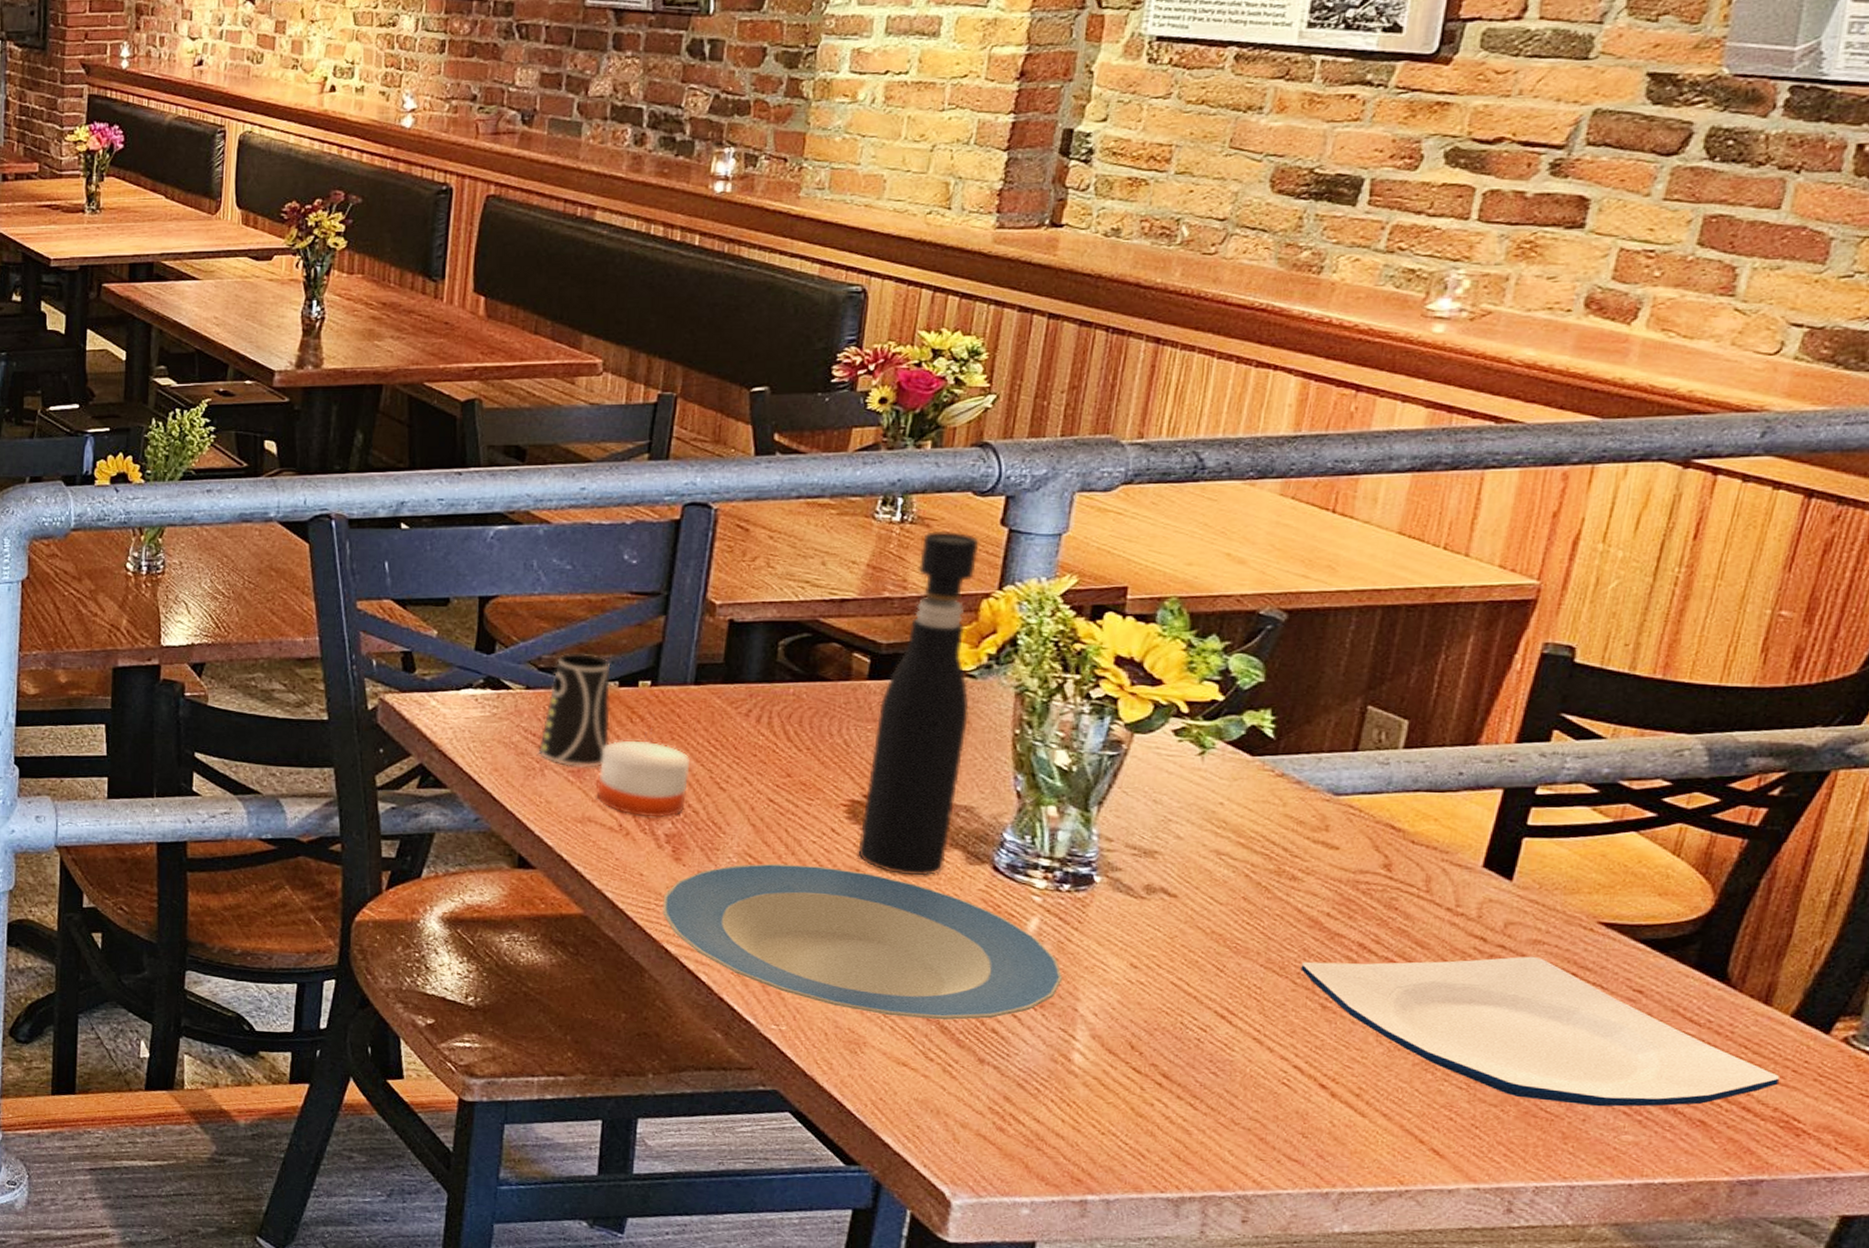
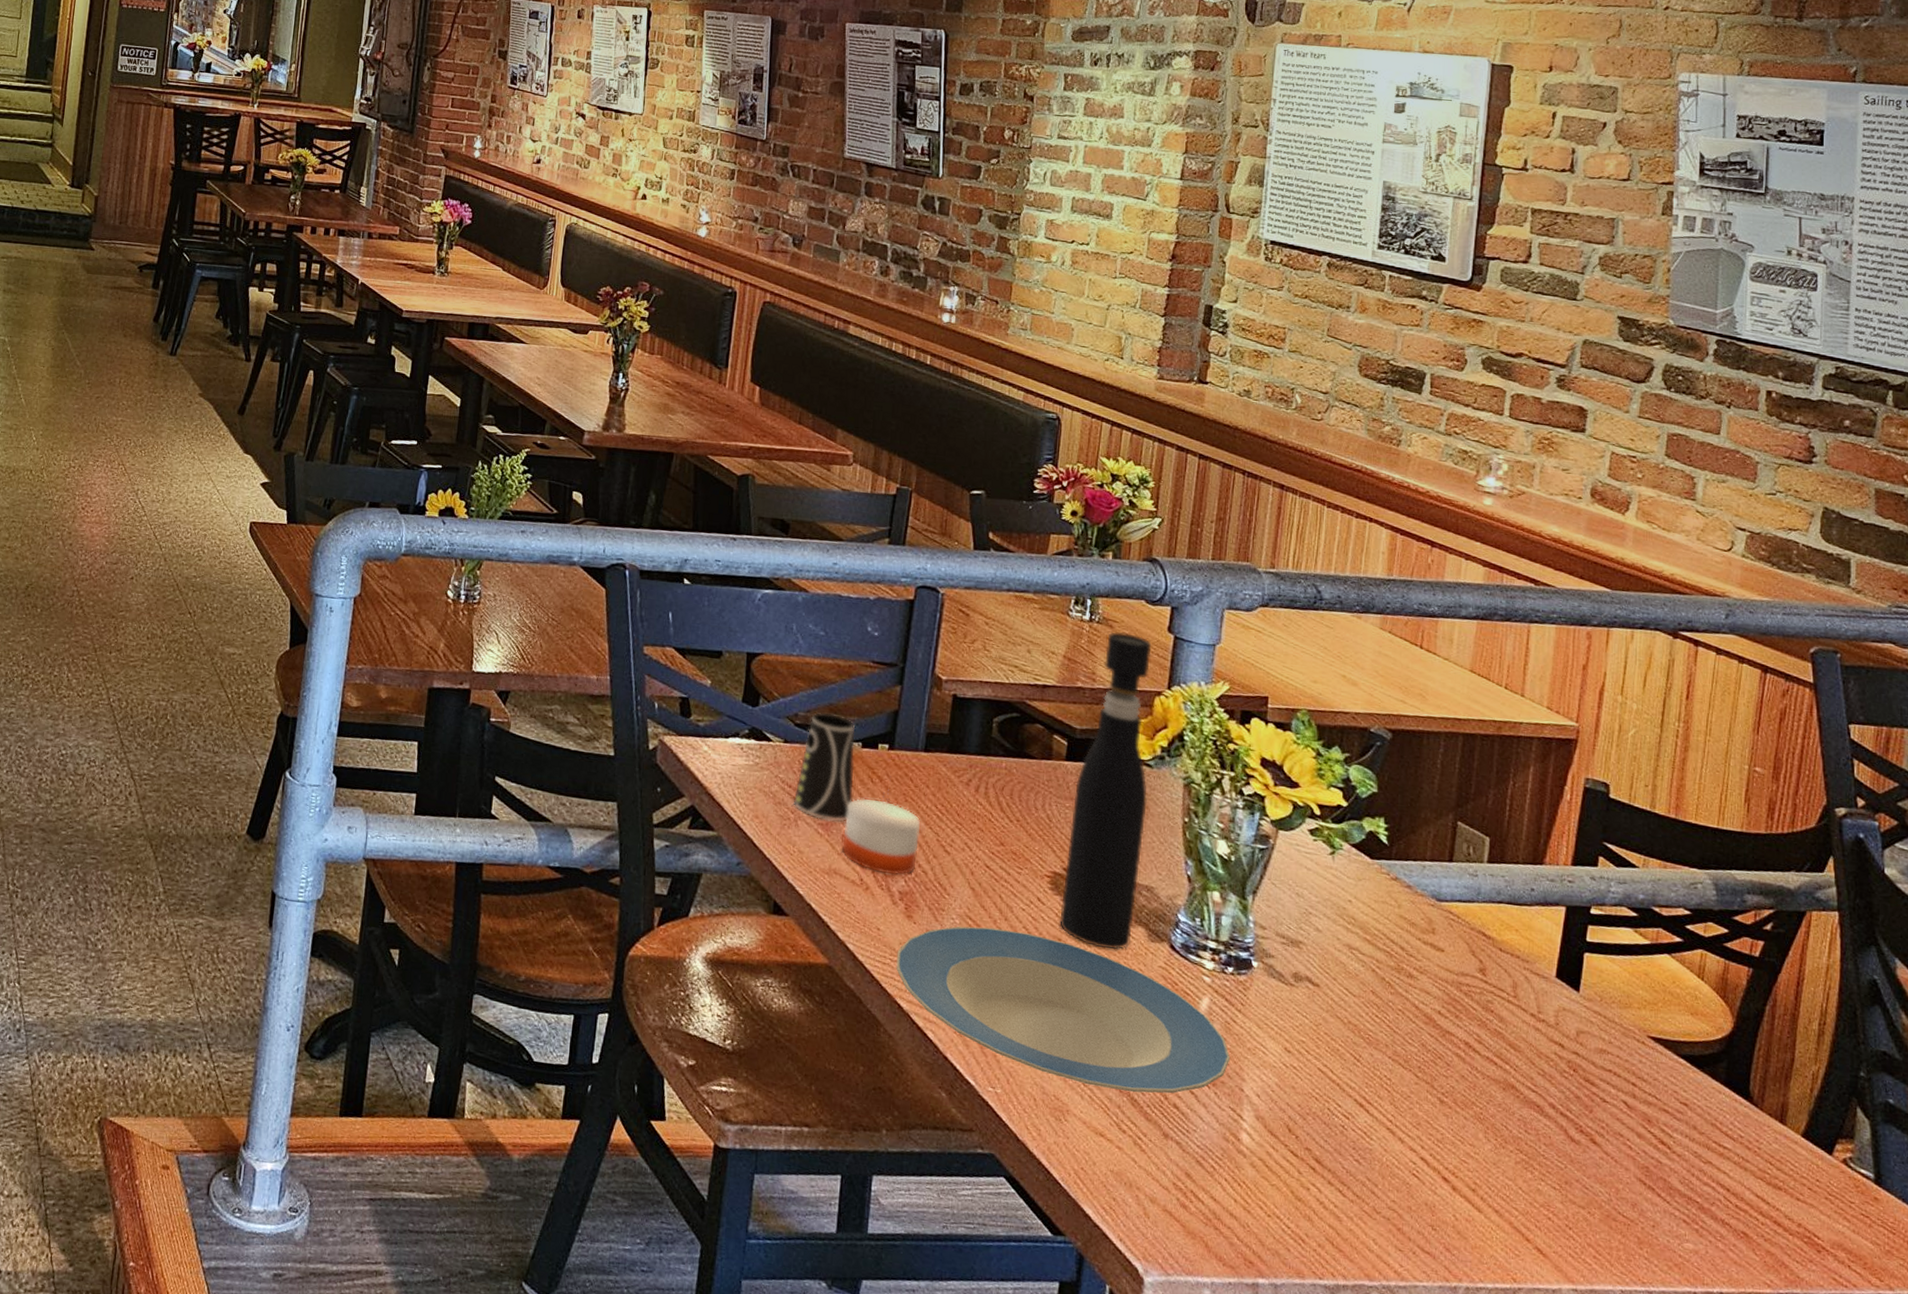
plate: present [1300,956,1779,1107] -> none [1421,1056,1799,1217]

